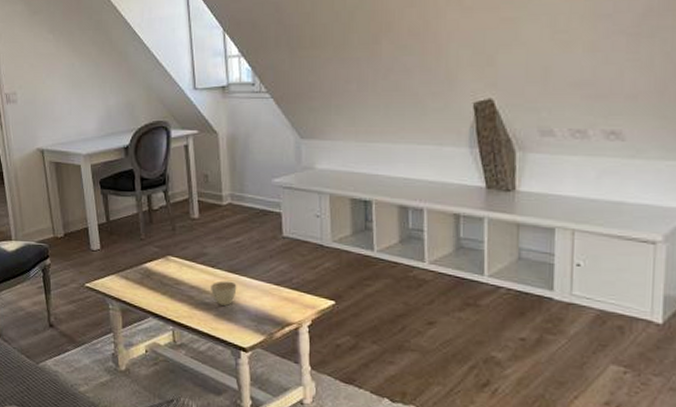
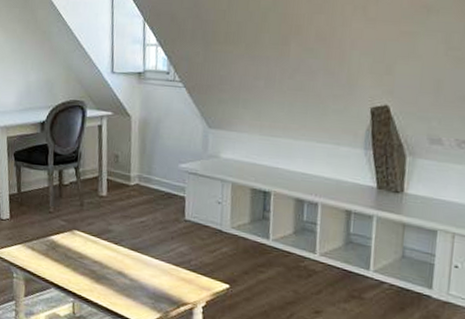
cup: present [211,281,237,306] -> none [112,257,138,282]

